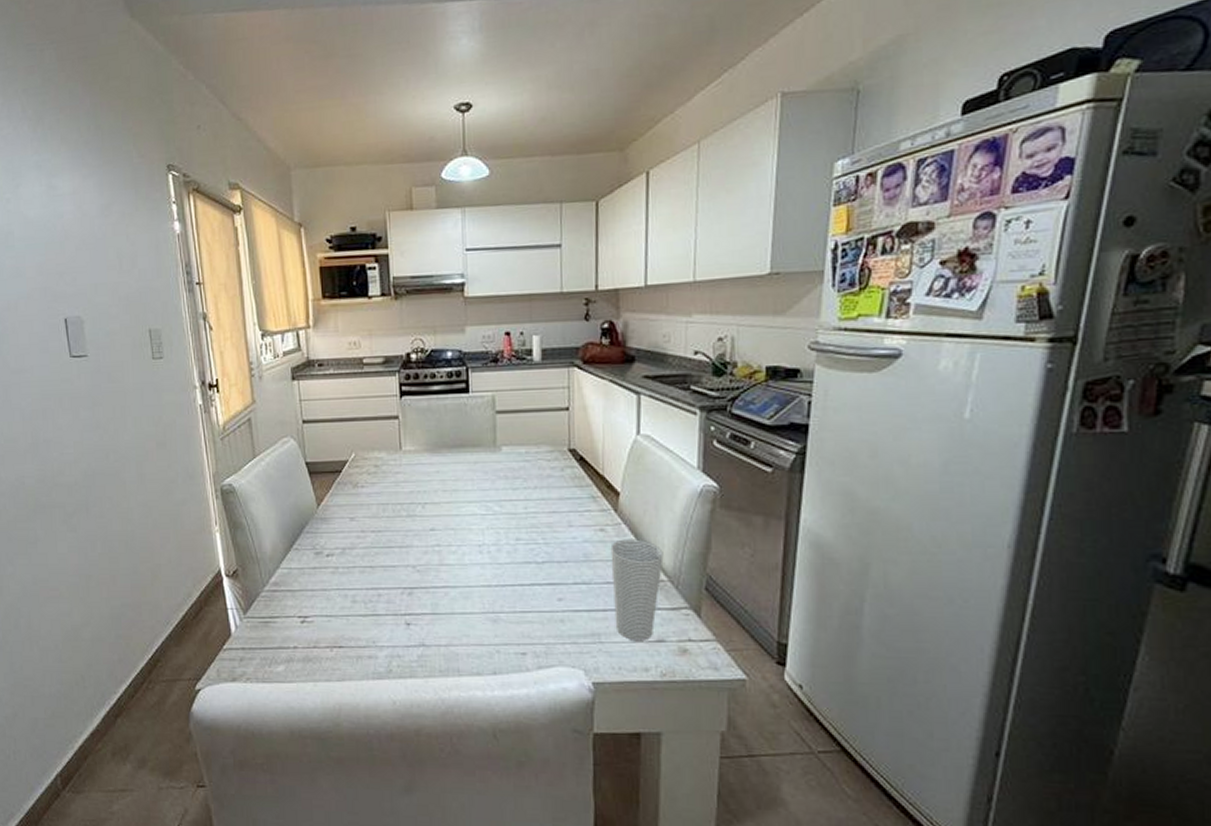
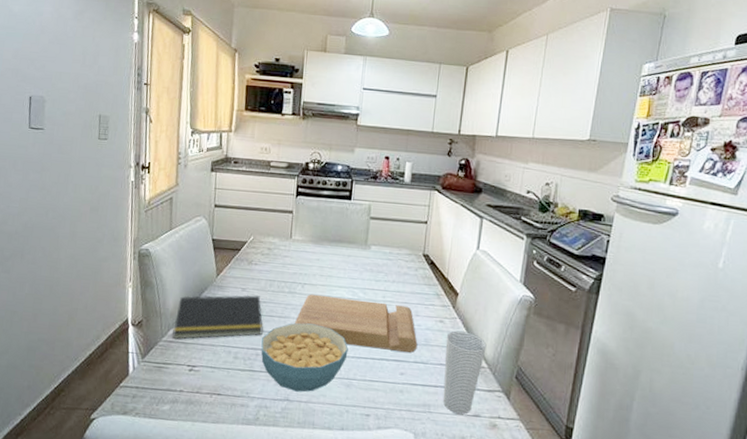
notepad: none [275,524,382,587] -> present [172,294,264,339]
cereal bowl: none [382,551,490,634] -> present [261,323,348,392]
cutting board: none [418,514,575,572] -> present [294,294,418,353]

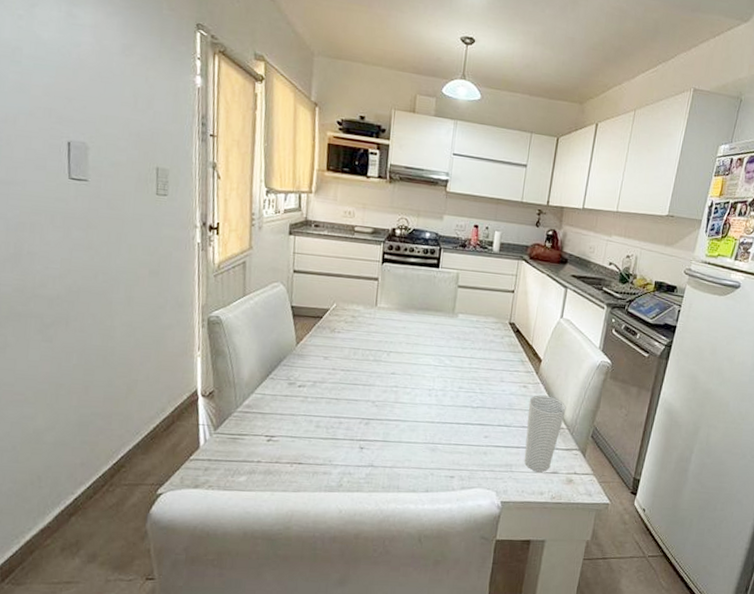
notepad: present [172,294,264,339] -> none [248,363,347,409]
cereal bowl: present [261,323,348,392] -> none [344,390,434,458]
cutting board: present [294,294,418,353] -> none [379,361,502,417]

